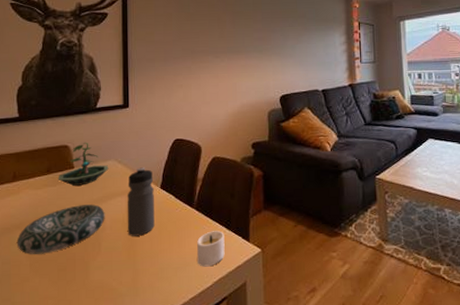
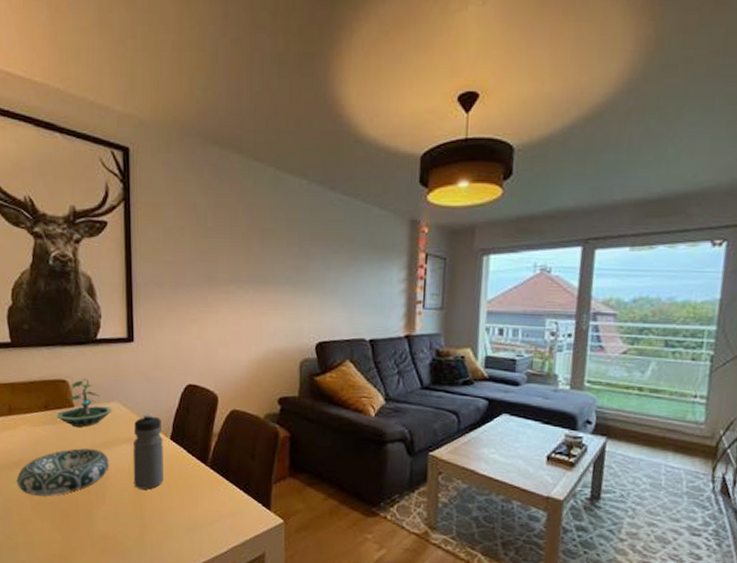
candle: present [197,231,225,267] -> none [211,493,242,532]

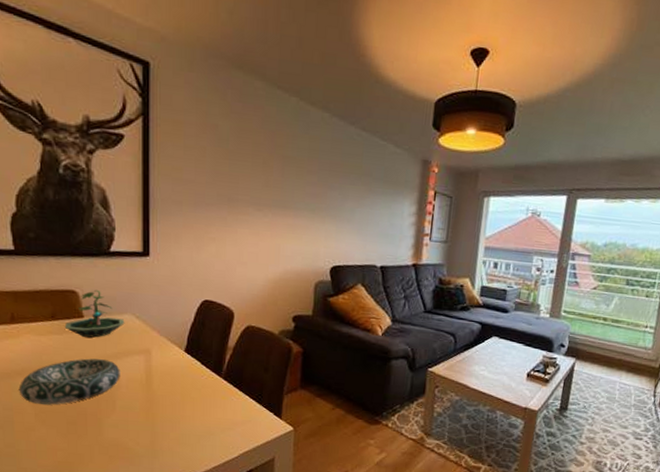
water bottle: present [133,413,164,490] -> none [145,326,177,399]

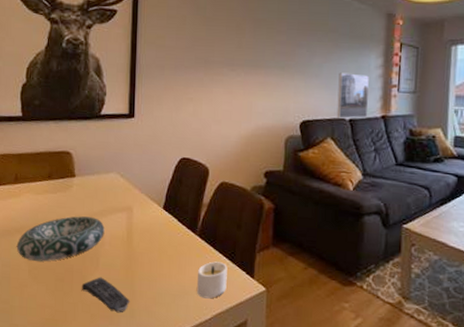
terrarium: present [64,289,125,338] -> none [58,150,111,196]
remote control: none [97,419,152,454] -> present [81,277,130,313]
candle: none [223,403,254,439] -> present [197,261,228,299]
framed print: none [368,218,402,266] -> present [336,72,369,119]

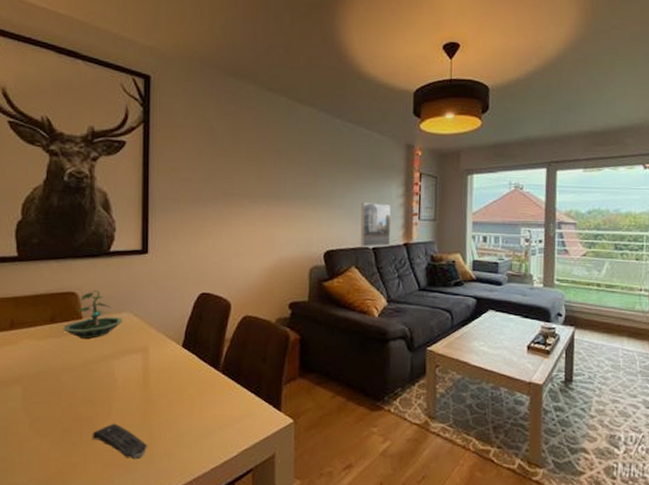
decorative bowl: present [16,216,105,262] -> none [14,360,117,412]
terrarium: none [58,150,111,196] -> present [63,289,123,339]
candle: present [197,261,228,299] -> none [221,397,253,436]

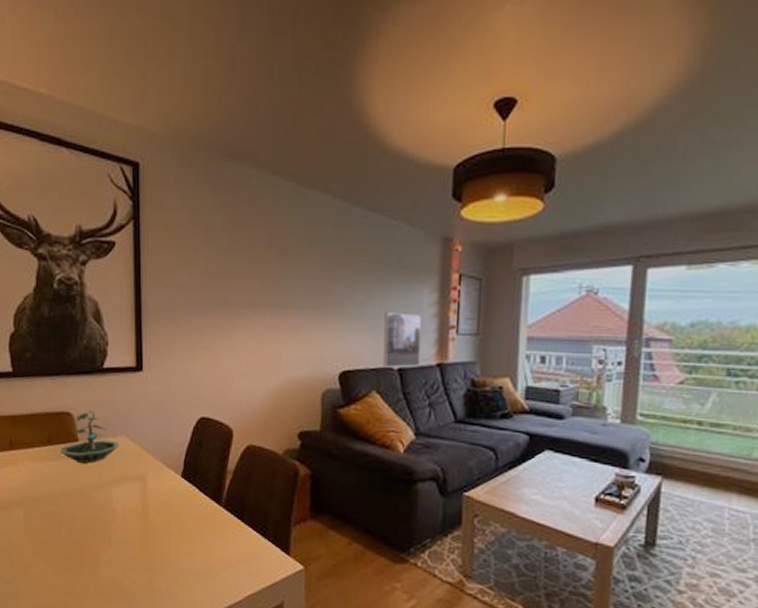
remote control: present [92,423,148,460] -> none [93,554,149,595]

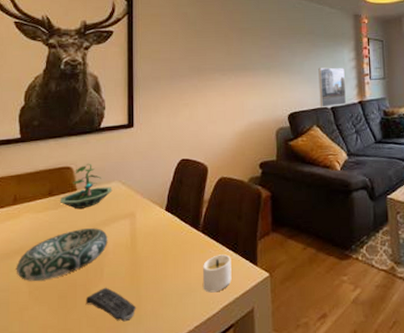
decorative bowl: none [17,486,116,538] -> present [16,228,108,281]
remote control: none [93,554,149,595] -> present [85,287,137,322]
candle: none [225,536,259,579] -> present [203,254,232,293]

